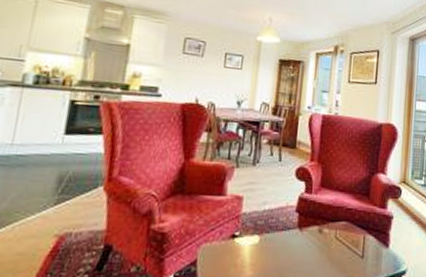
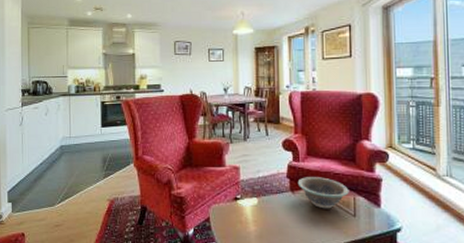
decorative bowl: none [307,211,360,250] -> present [297,177,349,209]

